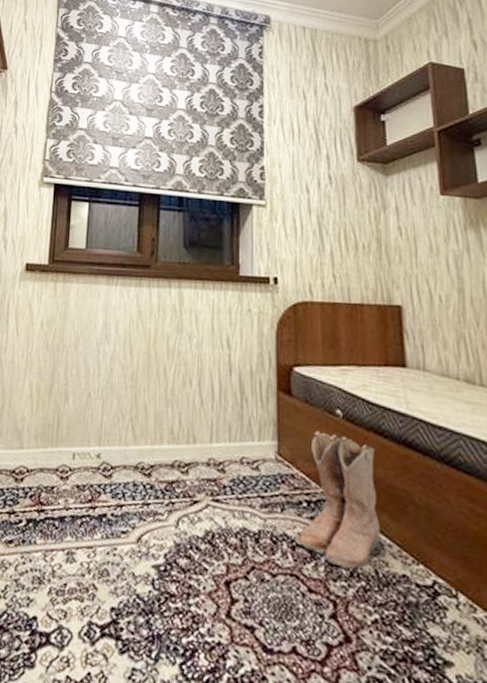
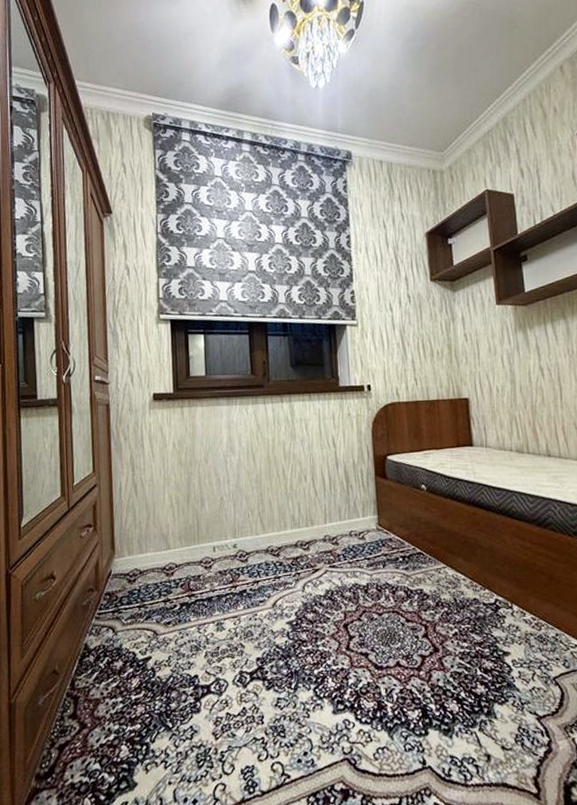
boots: present [295,430,380,570] -> none [395,502,457,602]

